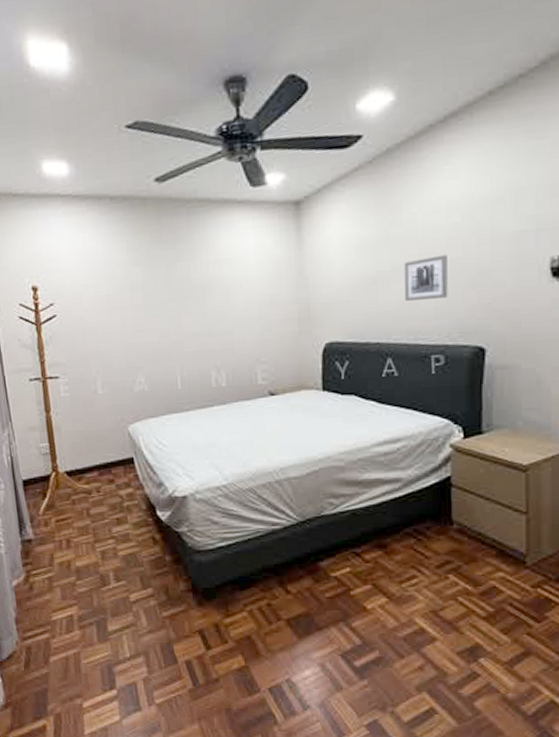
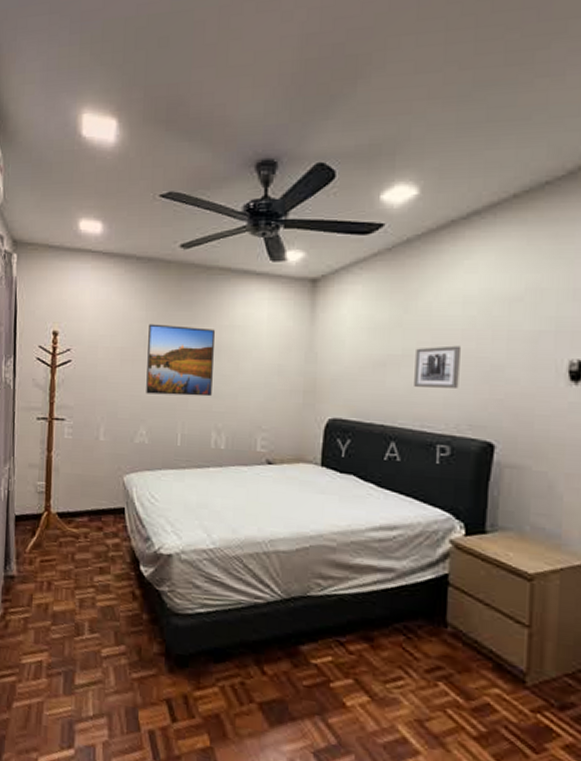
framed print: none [133,265,207,341] -> present [146,323,215,397]

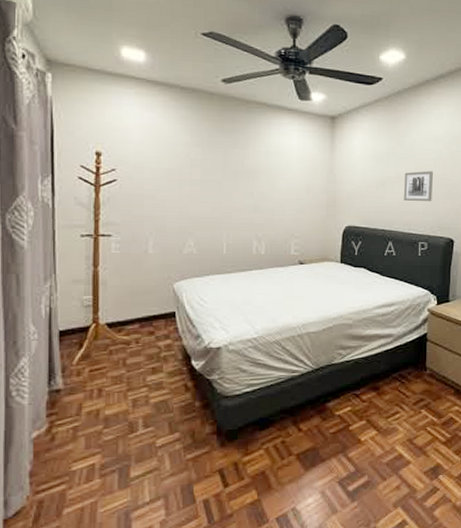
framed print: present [146,323,215,397] -> none [193,147,254,211]

